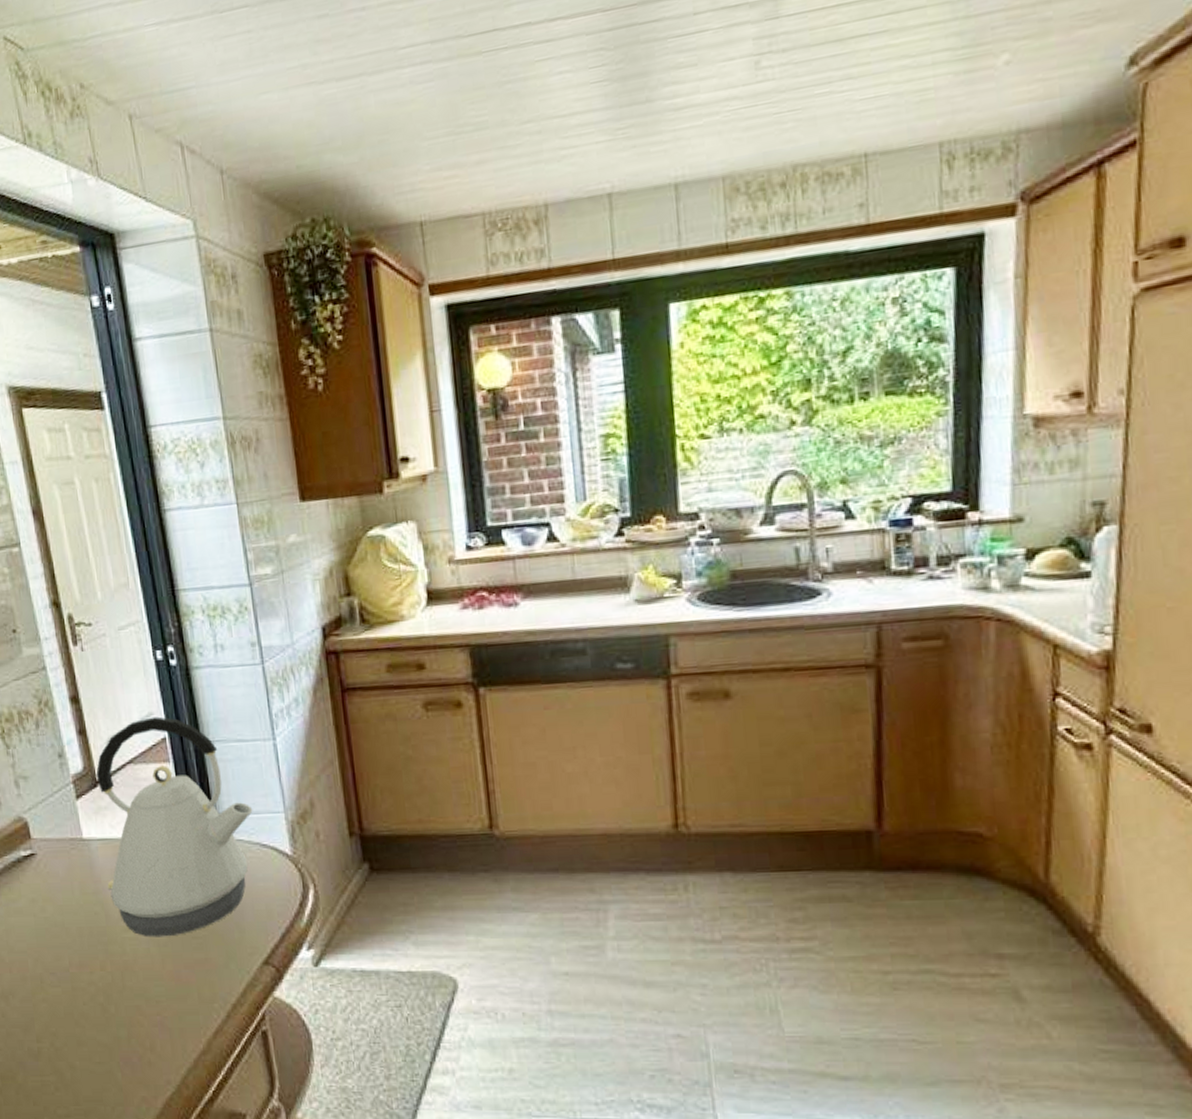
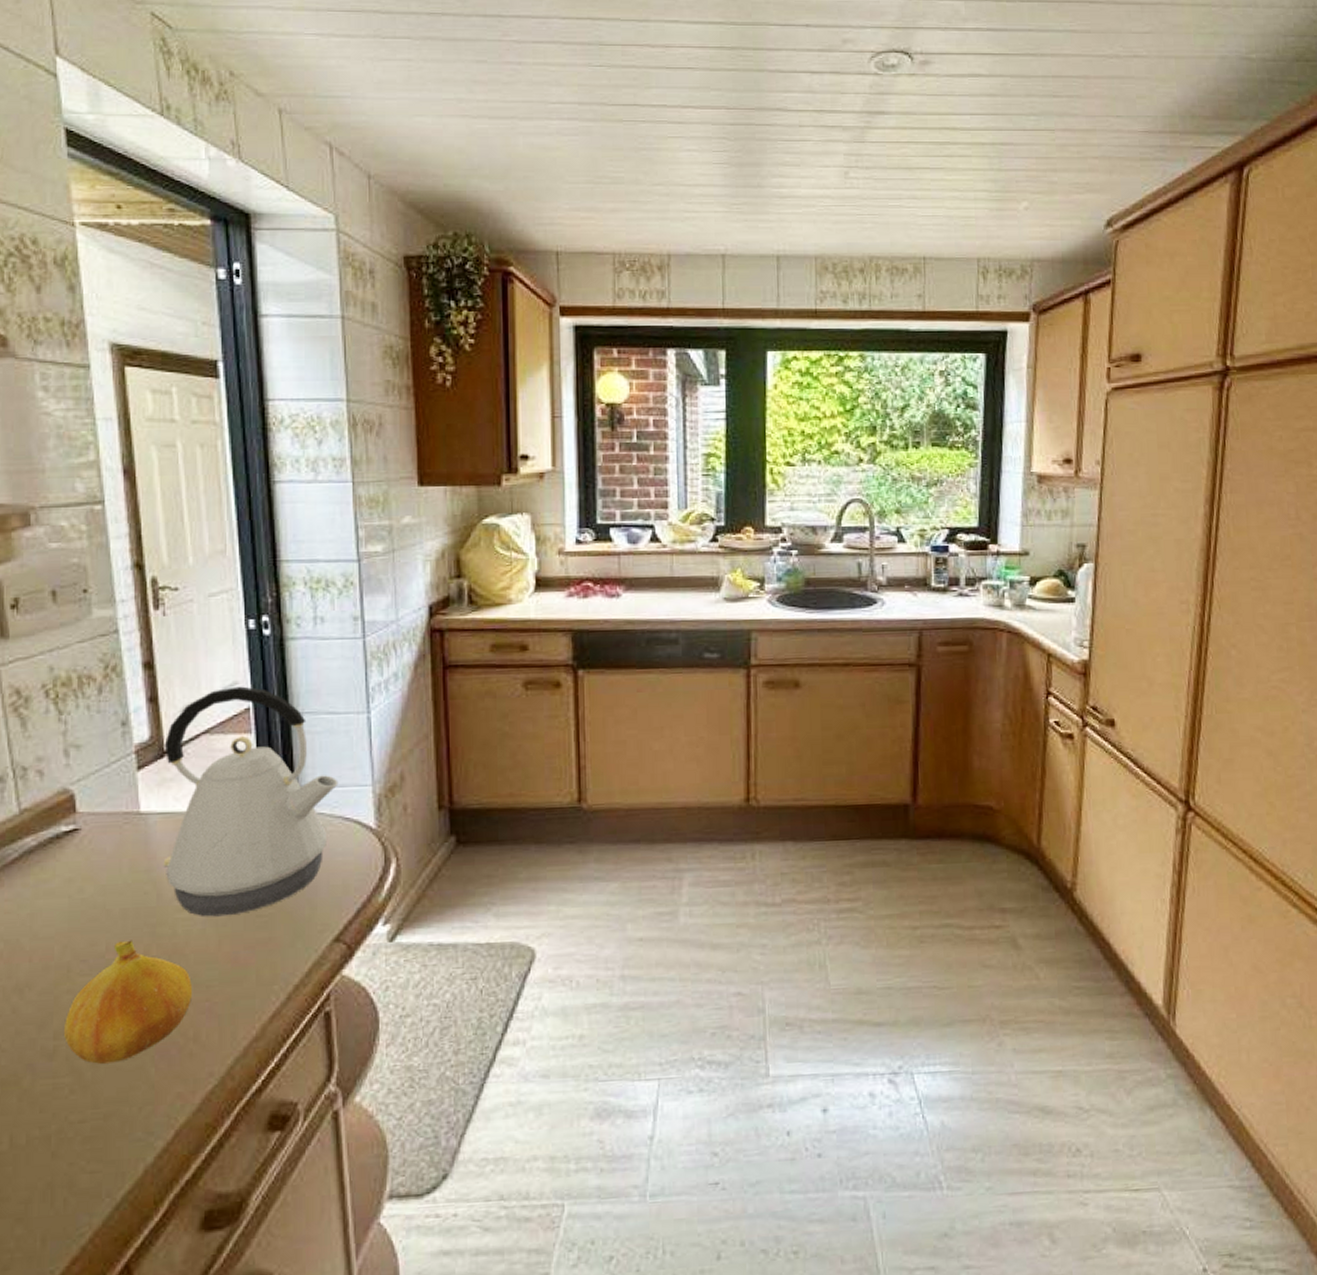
fruit: none [44,956,145,1066] -> present [64,940,193,1064]

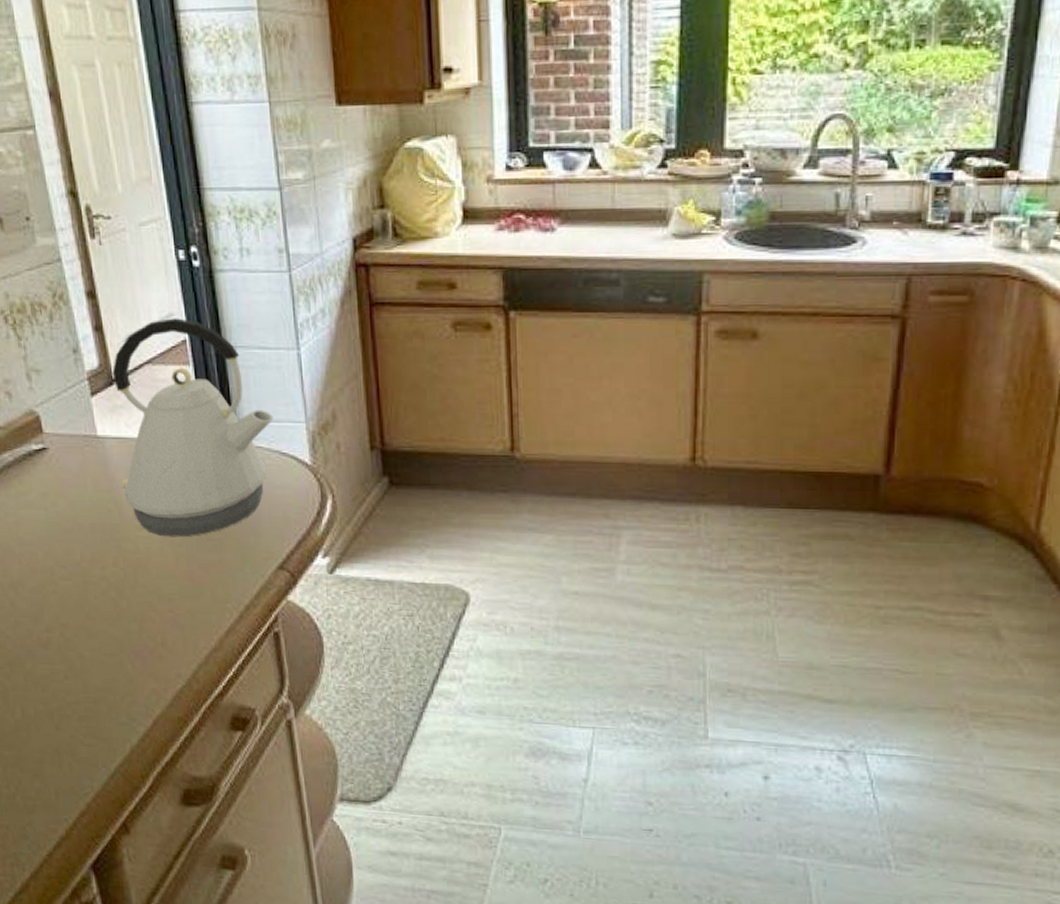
fruit: present [64,940,193,1064] -> none [53,552,158,657]

